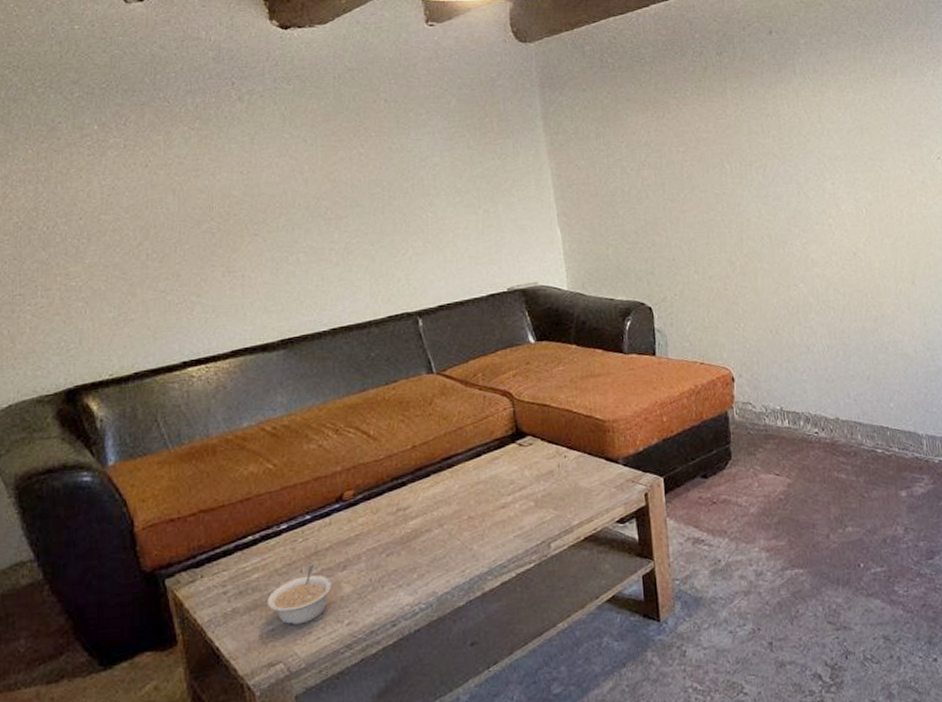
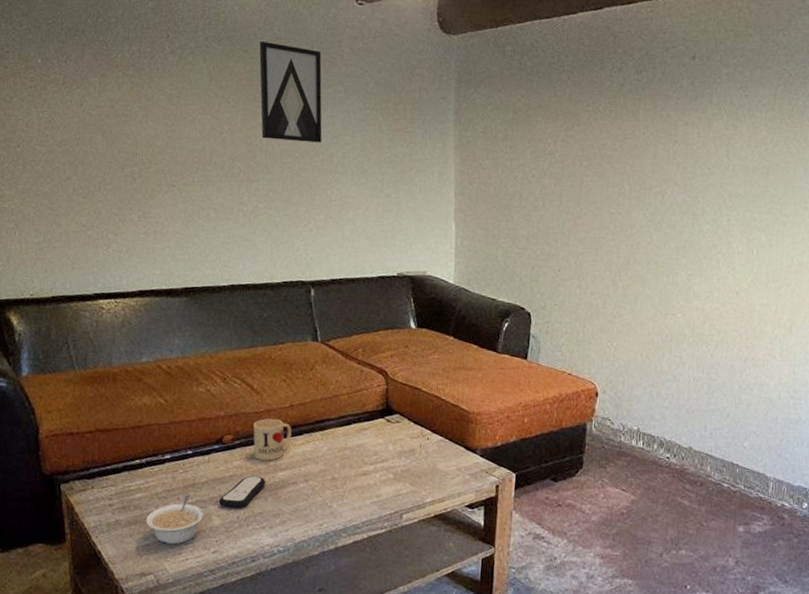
wall art: none [331,75,409,172] -> present [259,41,322,143]
remote control: none [346,530,397,572] -> present [218,475,266,509]
mug: none [375,463,418,512] -> present [253,418,292,461]

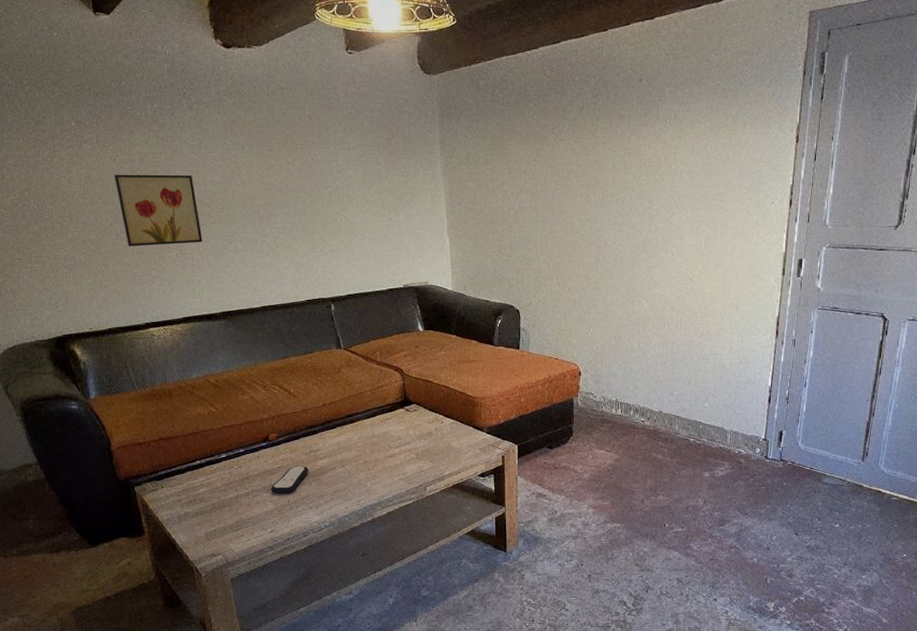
wall art: none [78,121,171,206] -> present [113,174,203,247]
legume: present [145,494,205,545] -> none [210,485,260,528]
mug: present [253,418,292,461] -> none [294,416,327,452]
wall art: present [259,41,322,143] -> none [265,92,328,178]

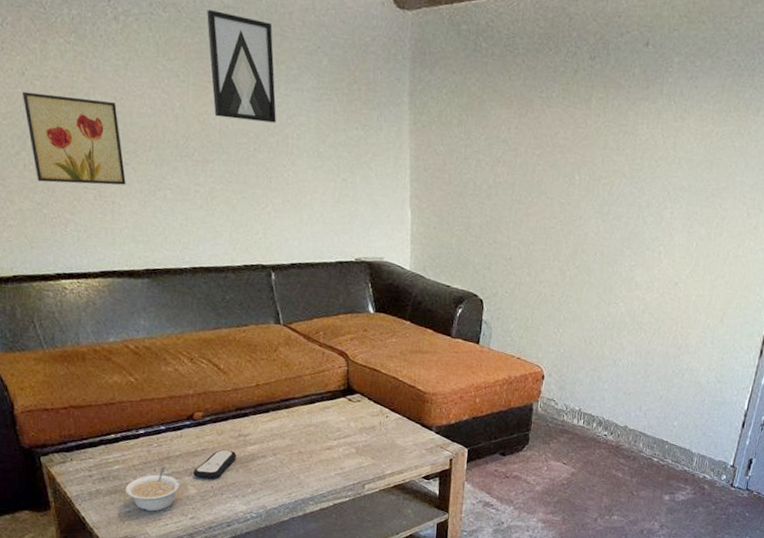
legume: none [210,485,260,528] -> present [125,466,180,512]
wall art: none [265,92,328,178] -> present [207,10,276,123]

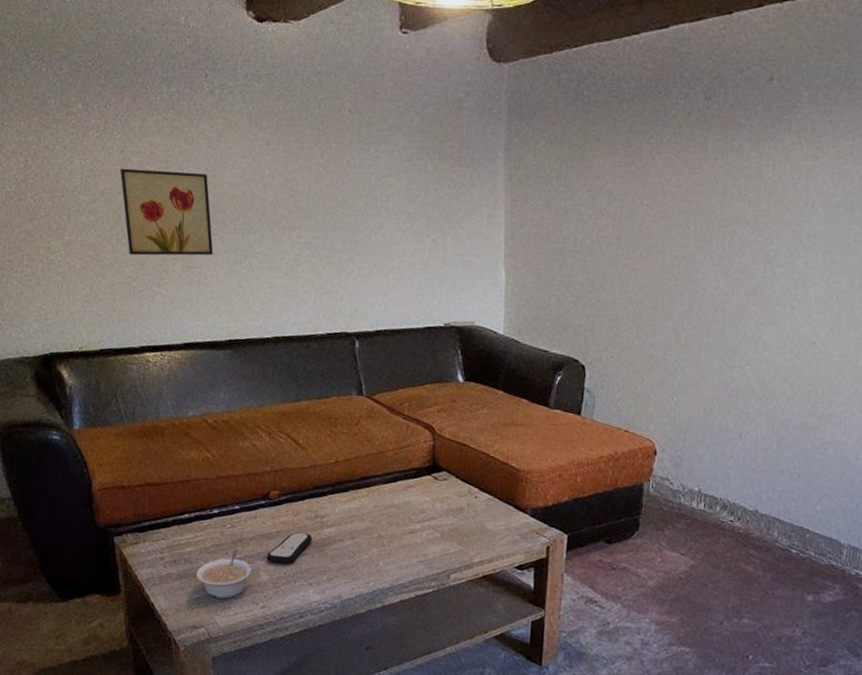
wall art: present [207,10,276,123] -> none [299,78,366,186]

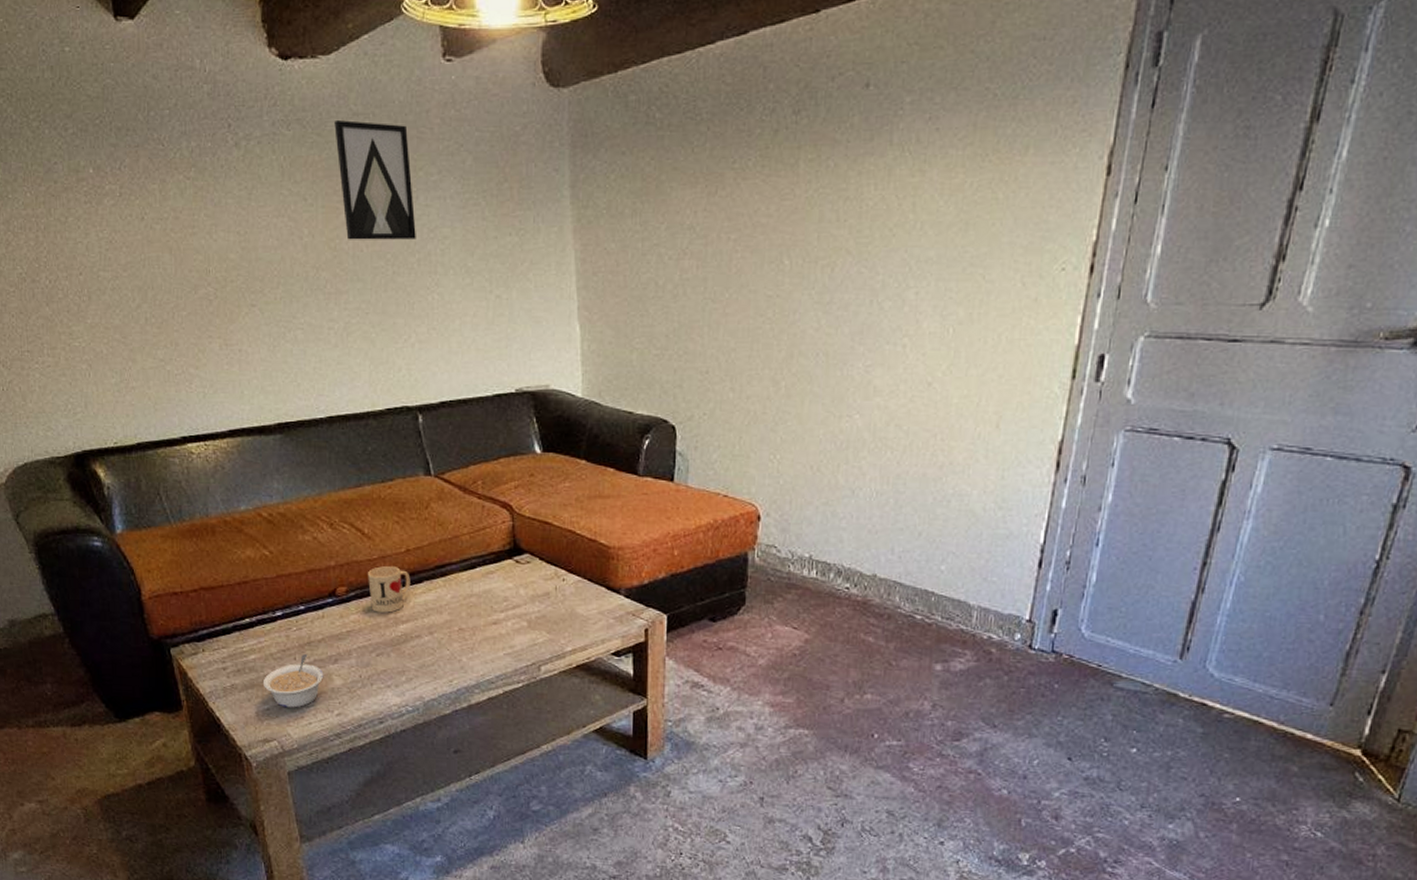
wall art: present [119,168,213,256] -> none [141,237,253,335]
remote control: present [266,532,313,565] -> none [337,630,387,667]
wall art: none [299,78,366,186] -> present [334,120,416,240]
mug: none [299,474,338,517] -> present [368,565,411,613]

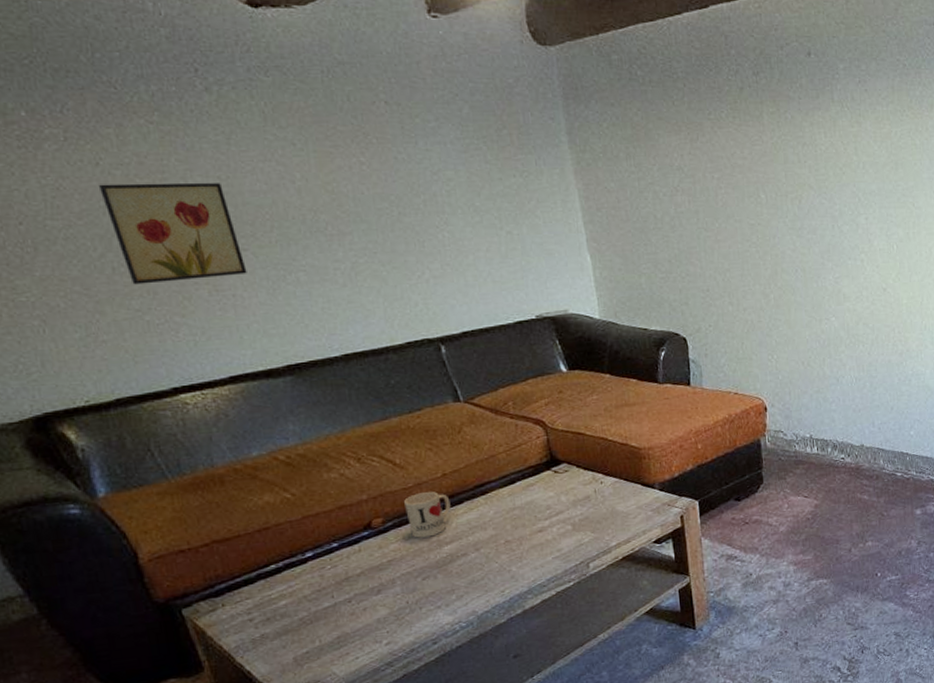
wall art: none [141,237,253,335] -> present [98,182,247,285]
legume: present [262,653,324,708] -> none [297,589,368,648]
wall art: present [334,120,416,240] -> none [318,69,419,183]

